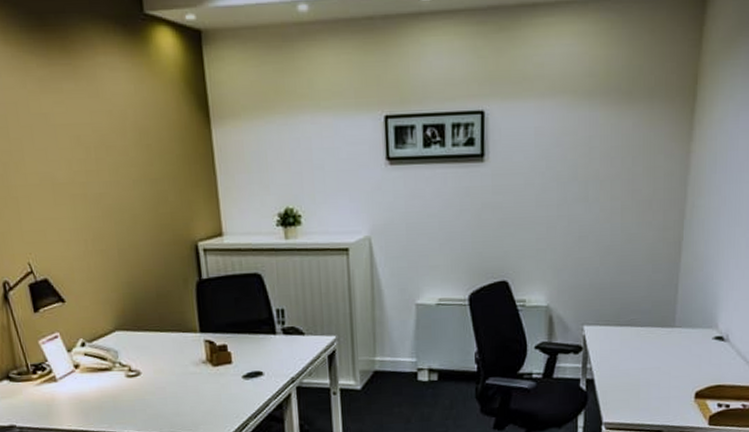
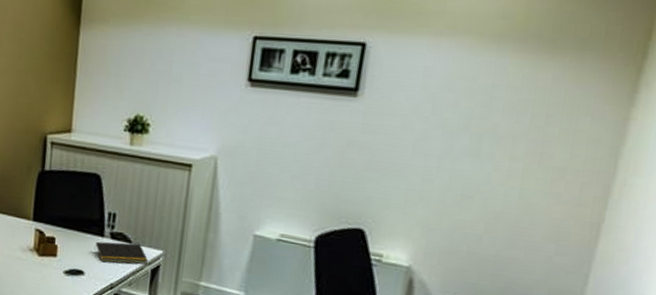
notepad: none [268,333,323,359] -> present [94,241,148,265]

